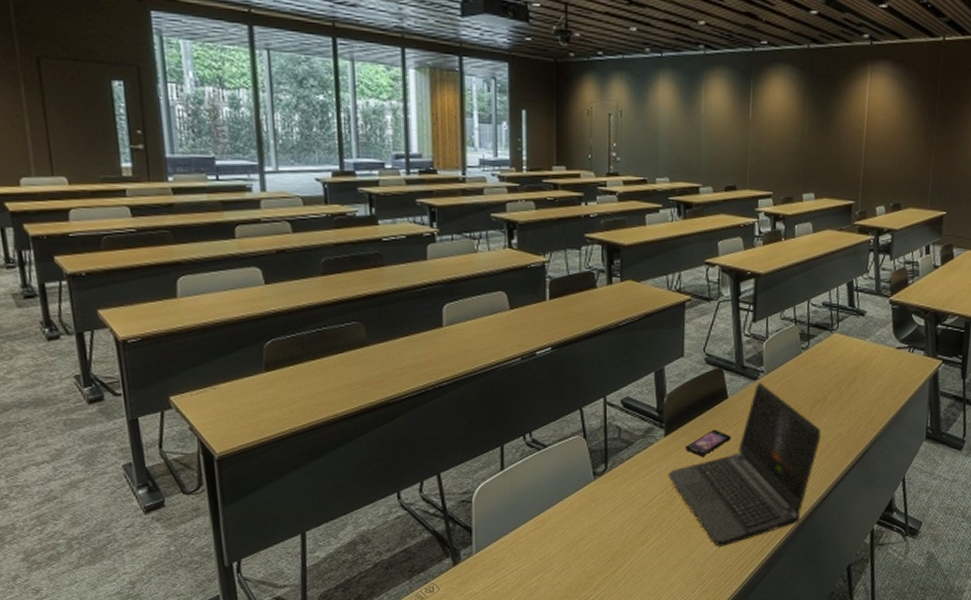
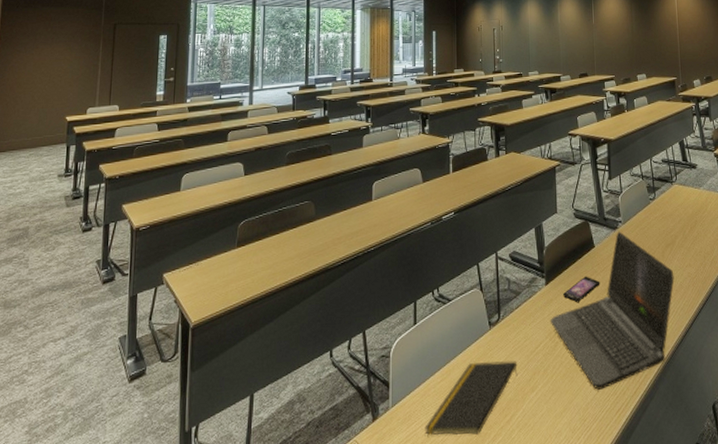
notepad: none [515,512,627,583] -> present [425,361,518,436]

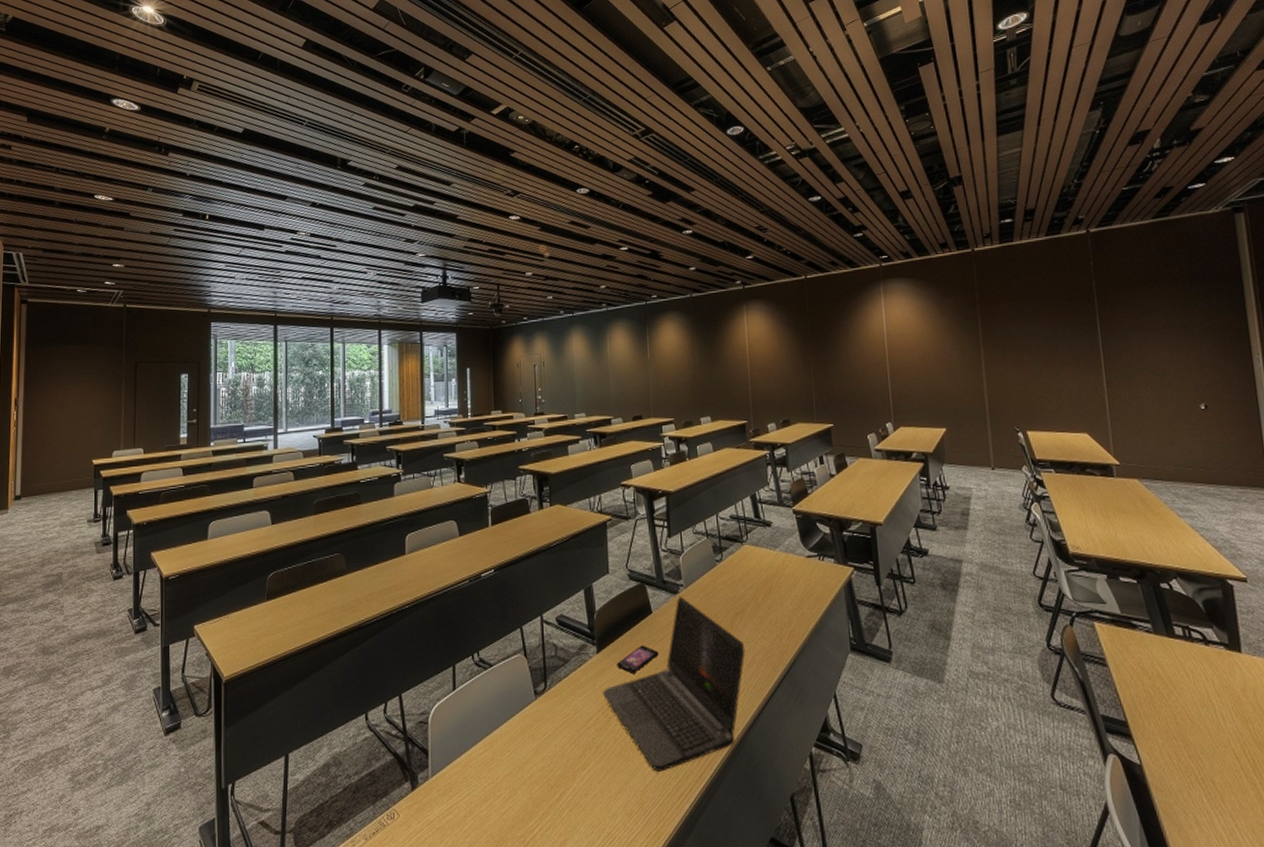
notepad: present [425,361,518,436] -> none [467,733,567,812]

